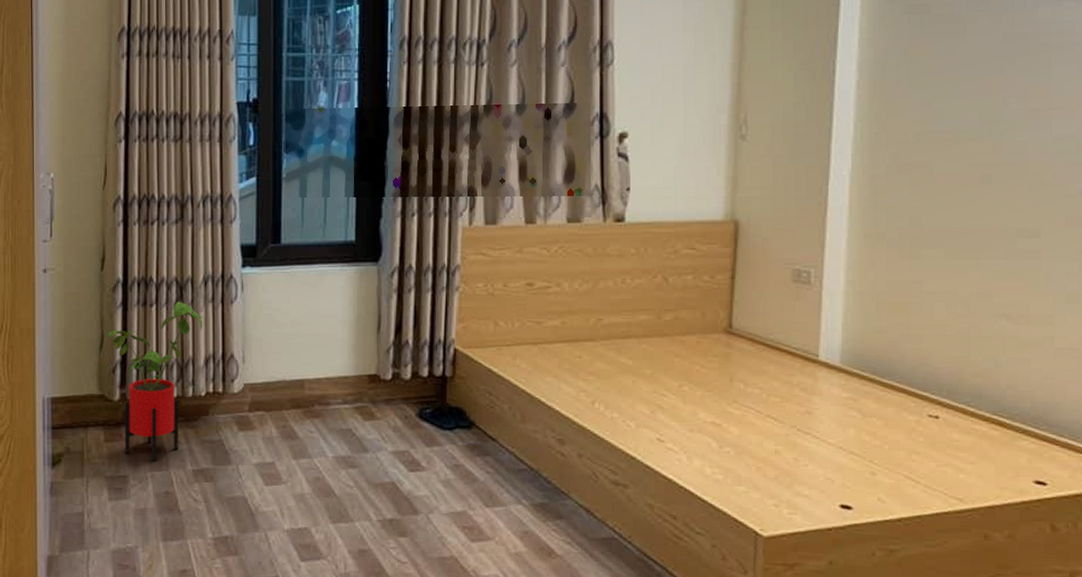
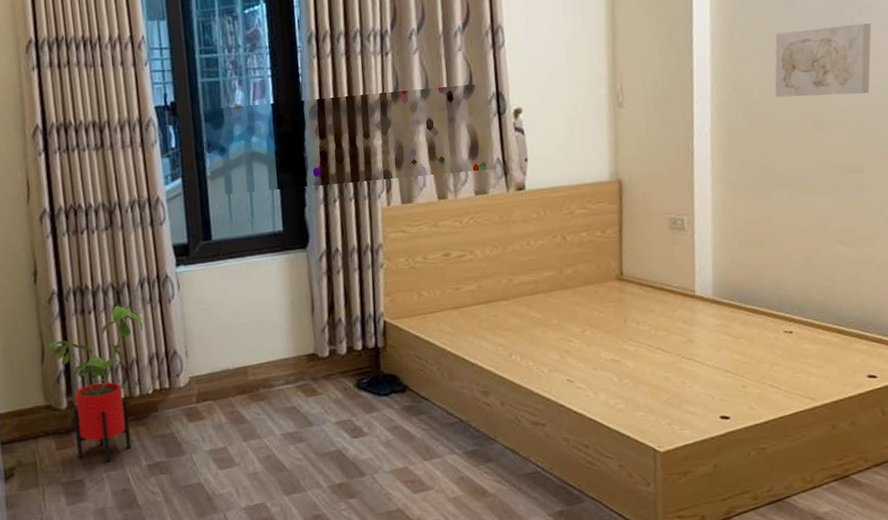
wall art: none [934,64,1062,146] -> present [775,22,871,98]

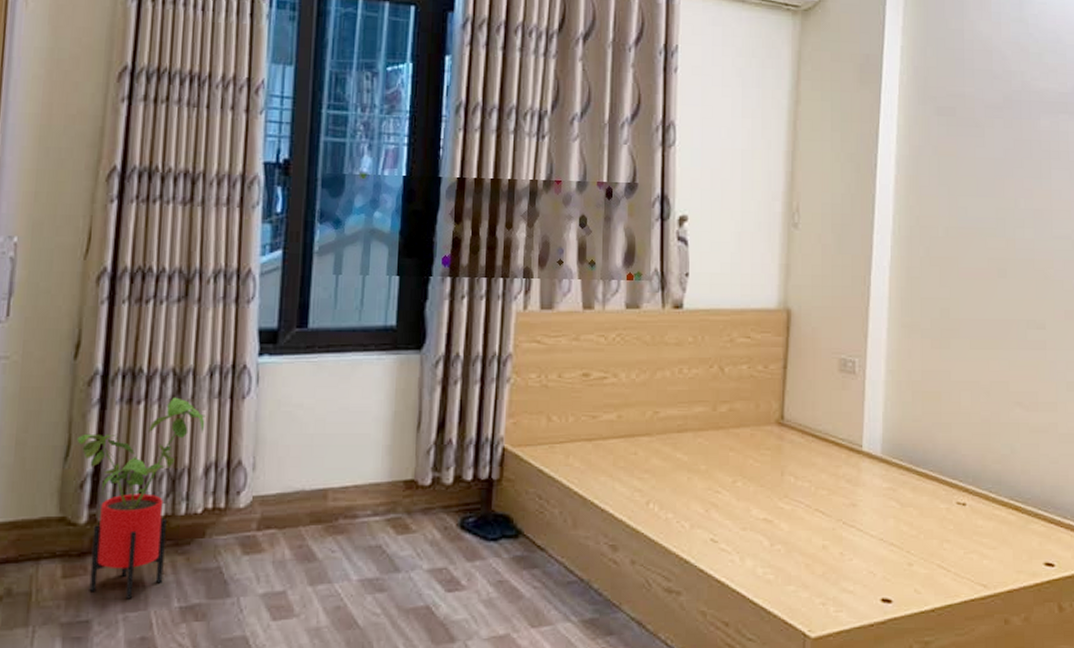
wall art: present [775,22,871,98] -> none [959,169,1060,244]

